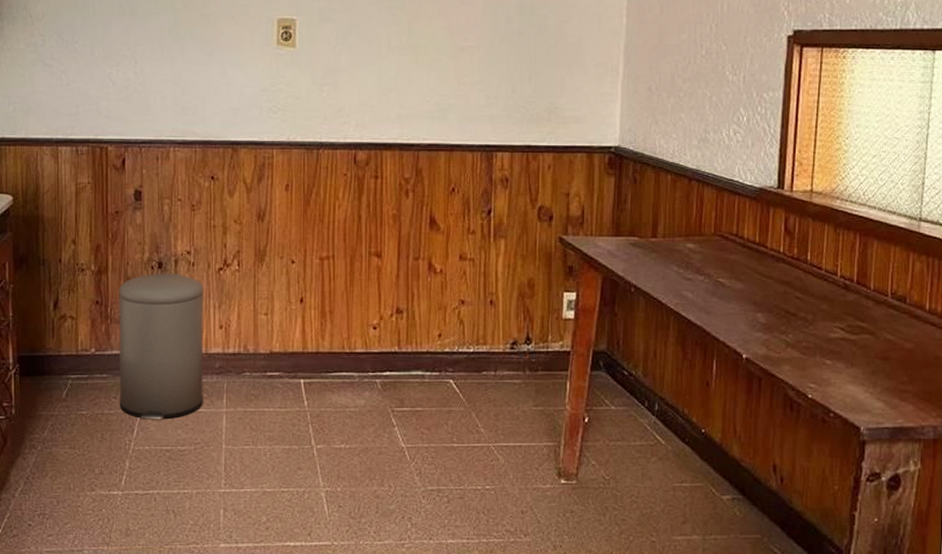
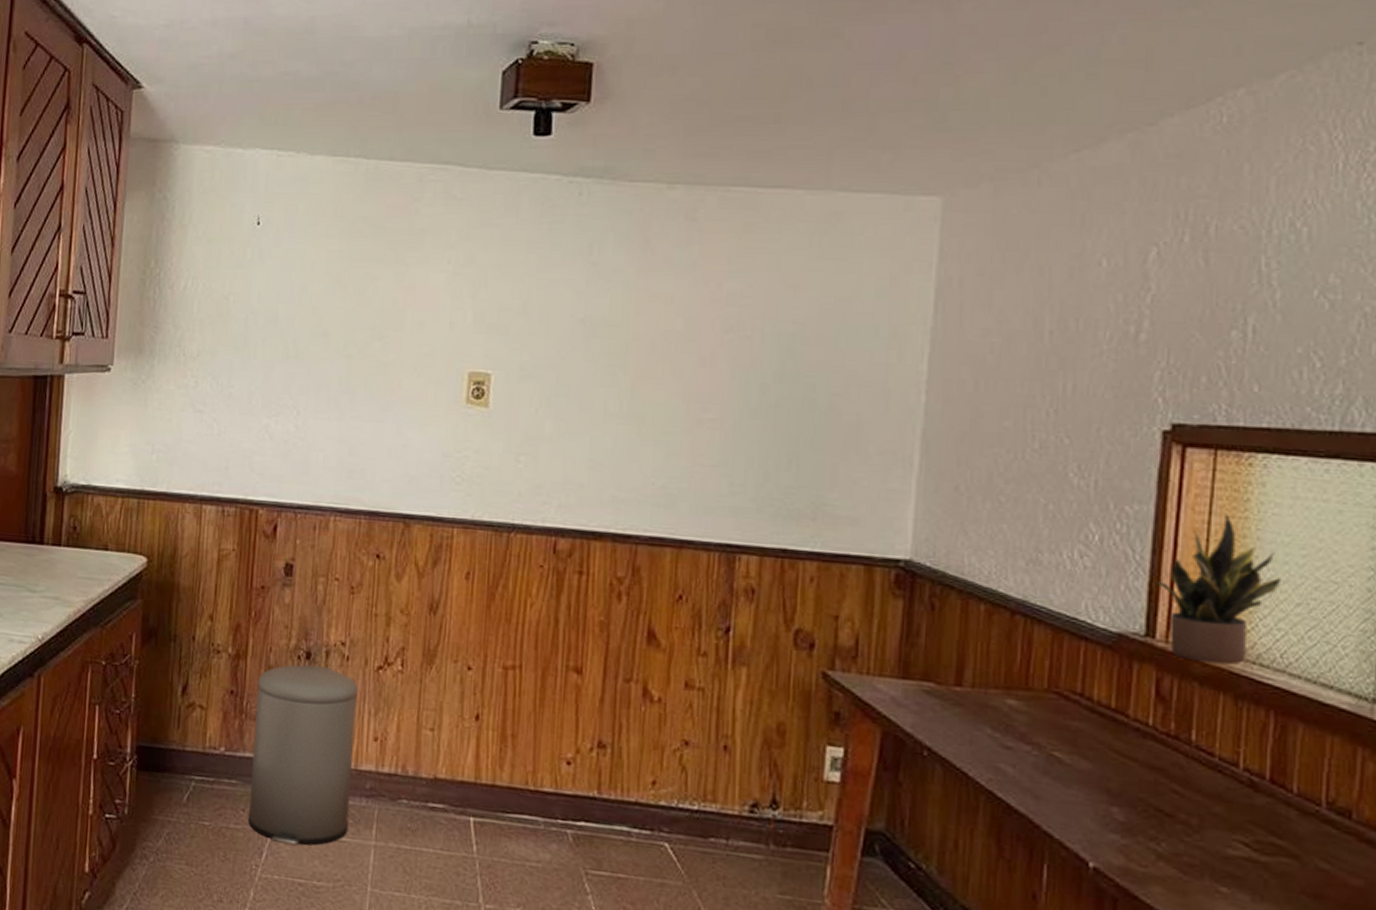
potted plant: none [784,95,864,204] -> present [1156,514,1282,666]

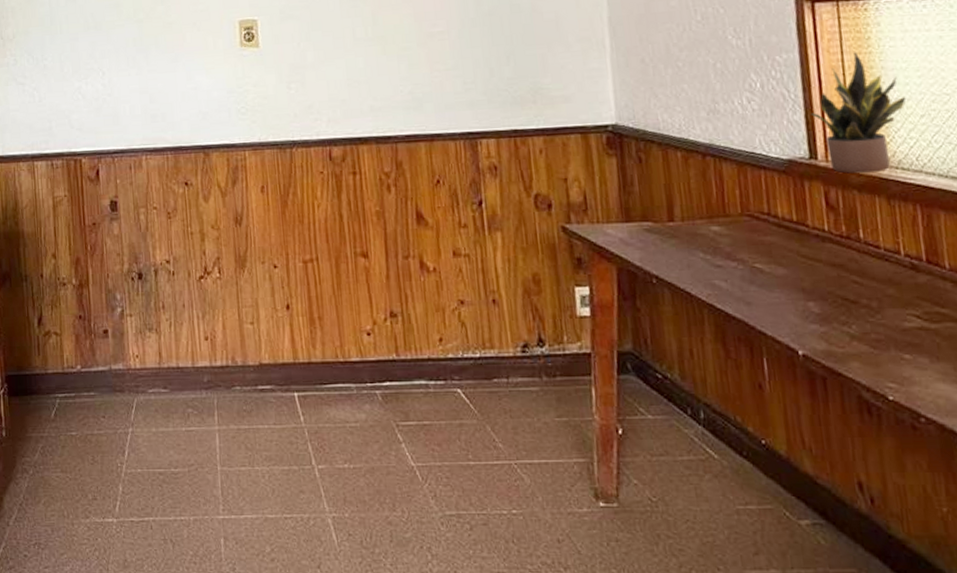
pedal bin: present [248,664,358,846] -> none [101,283,194,441]

